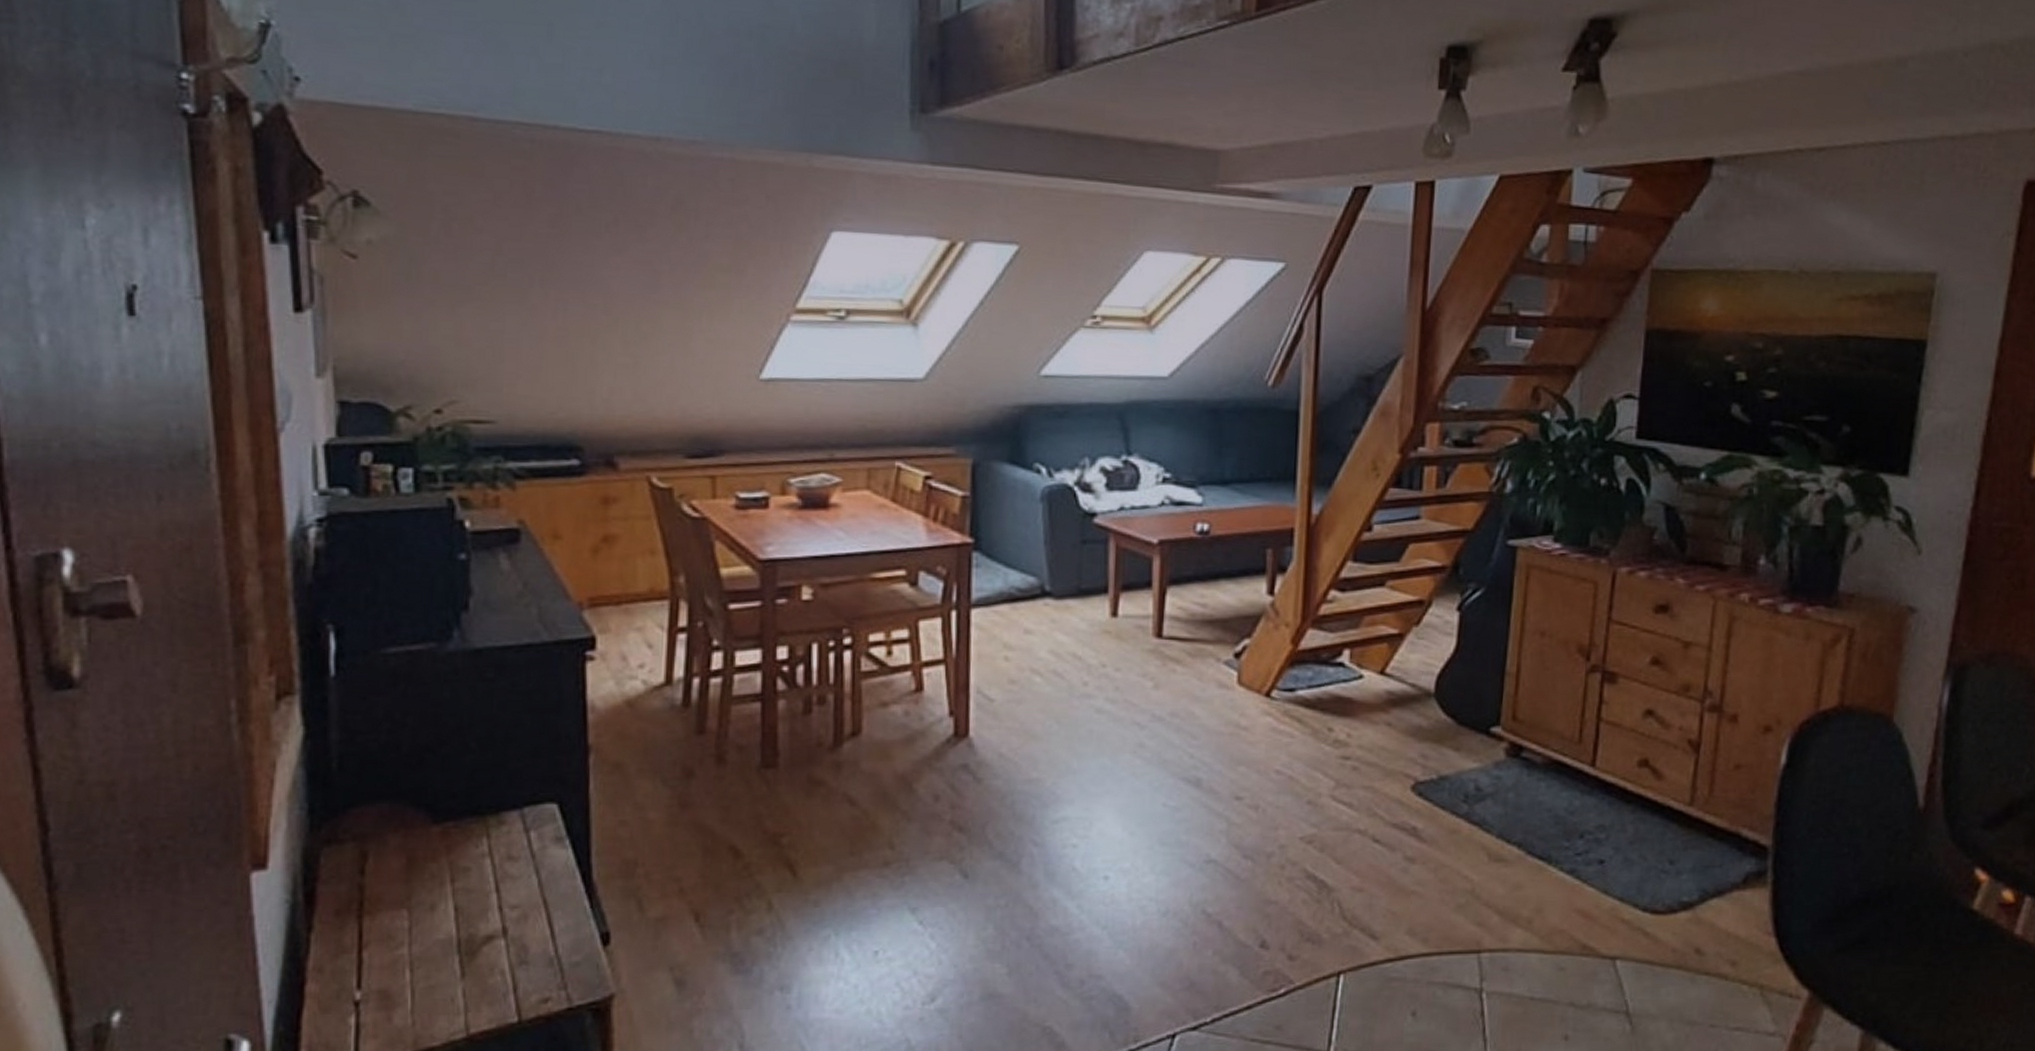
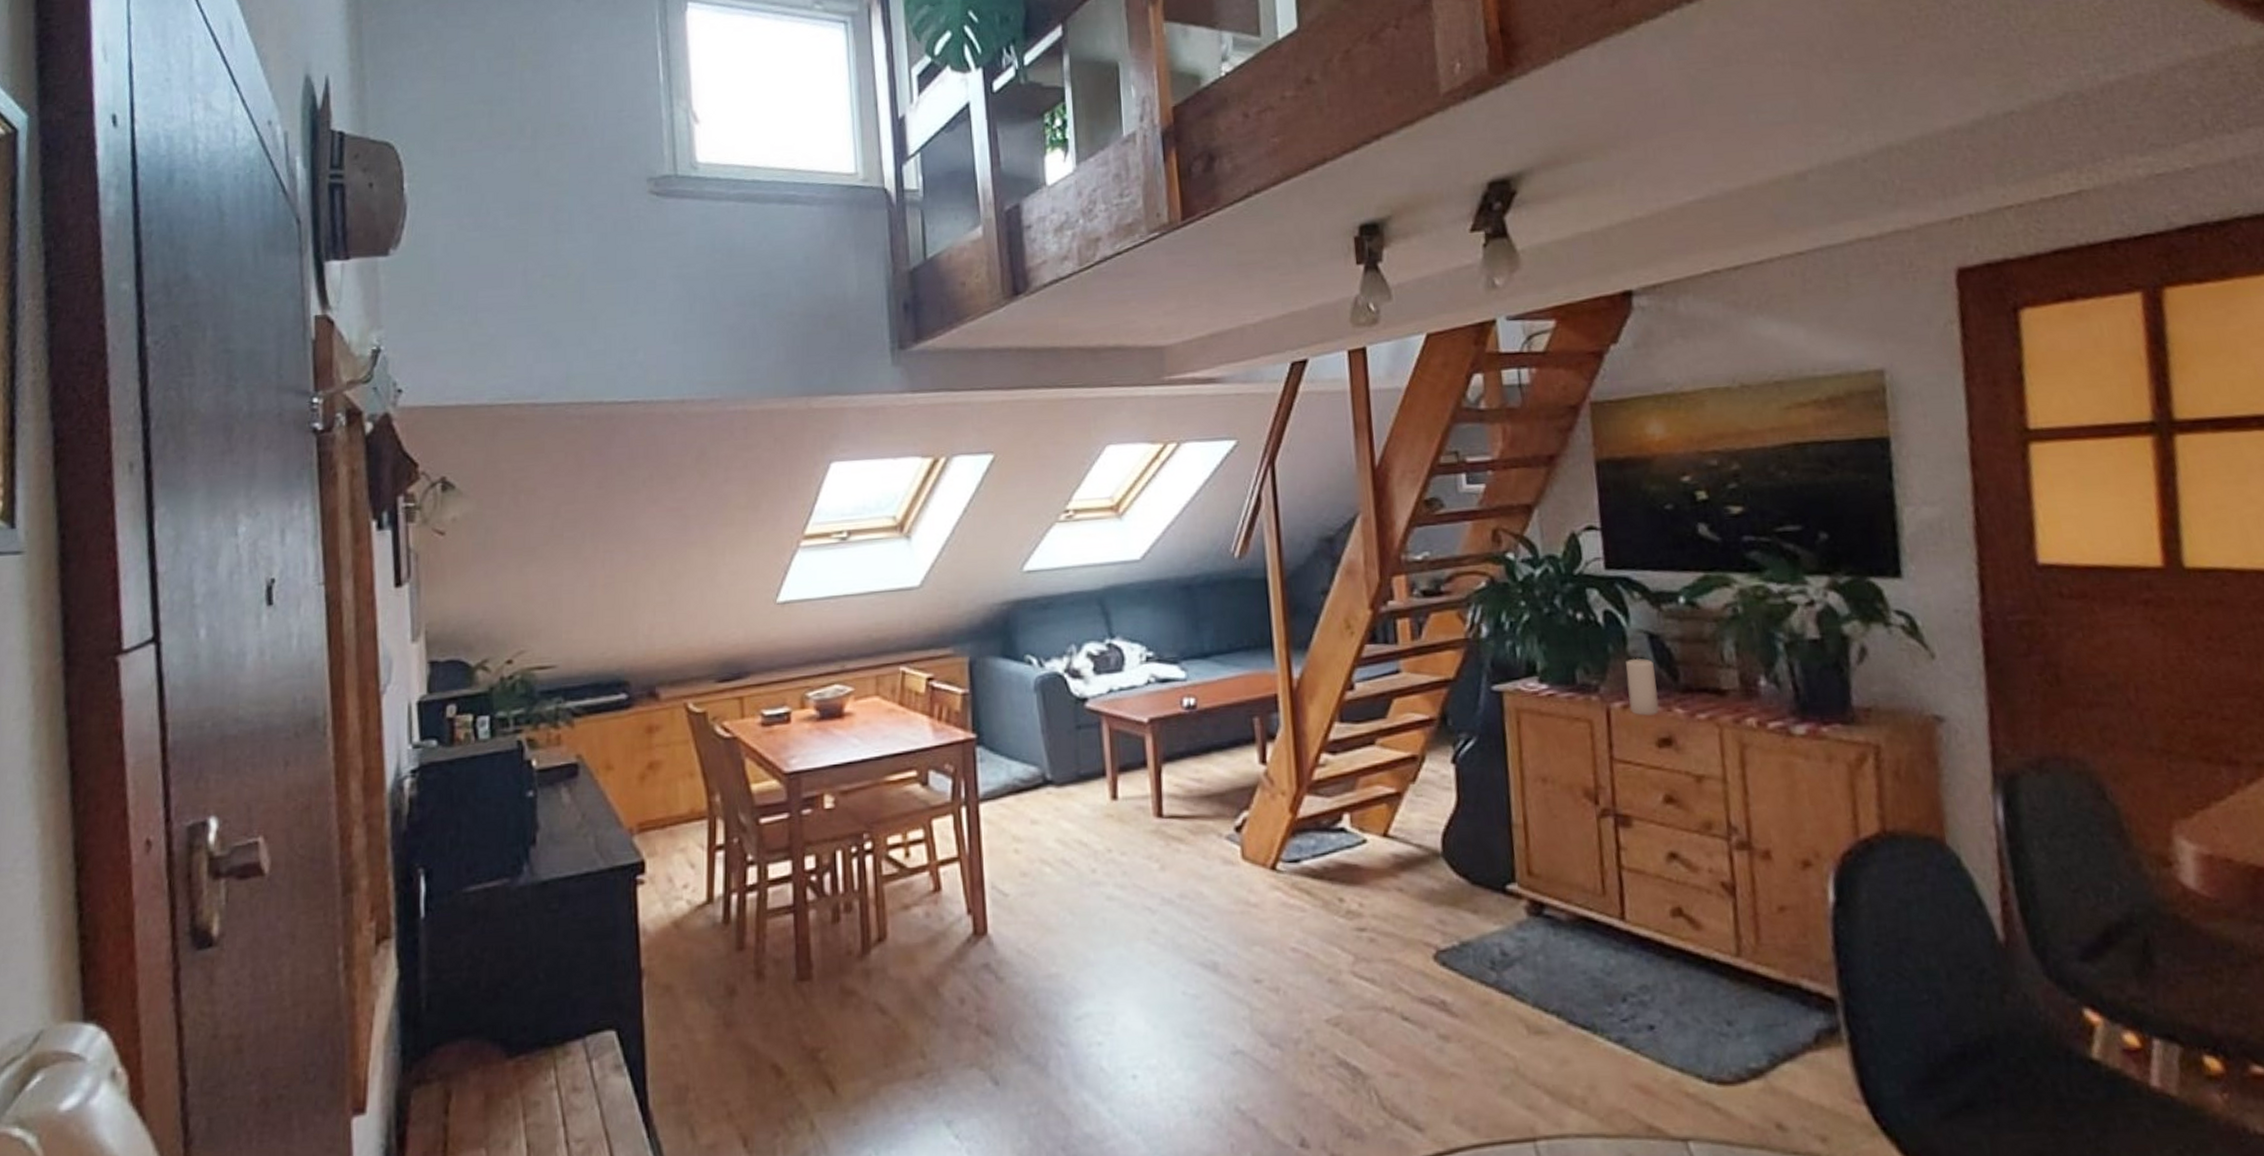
candle: none [1635,528,1665,583] -> present [1626,658,1660,716]

